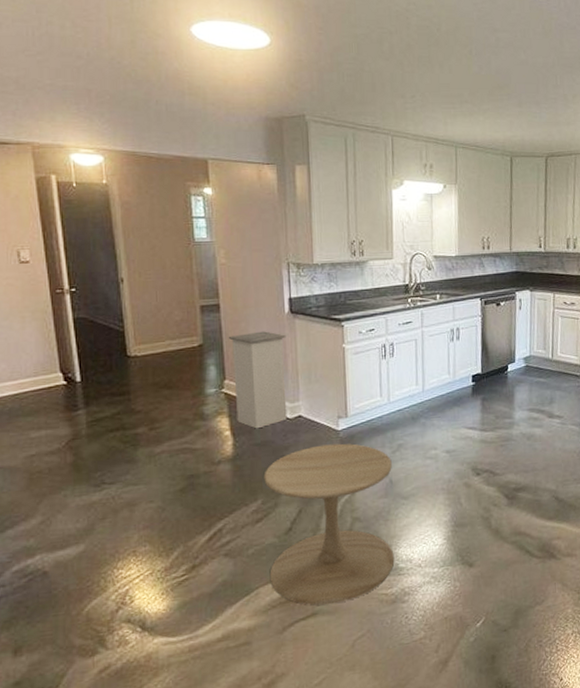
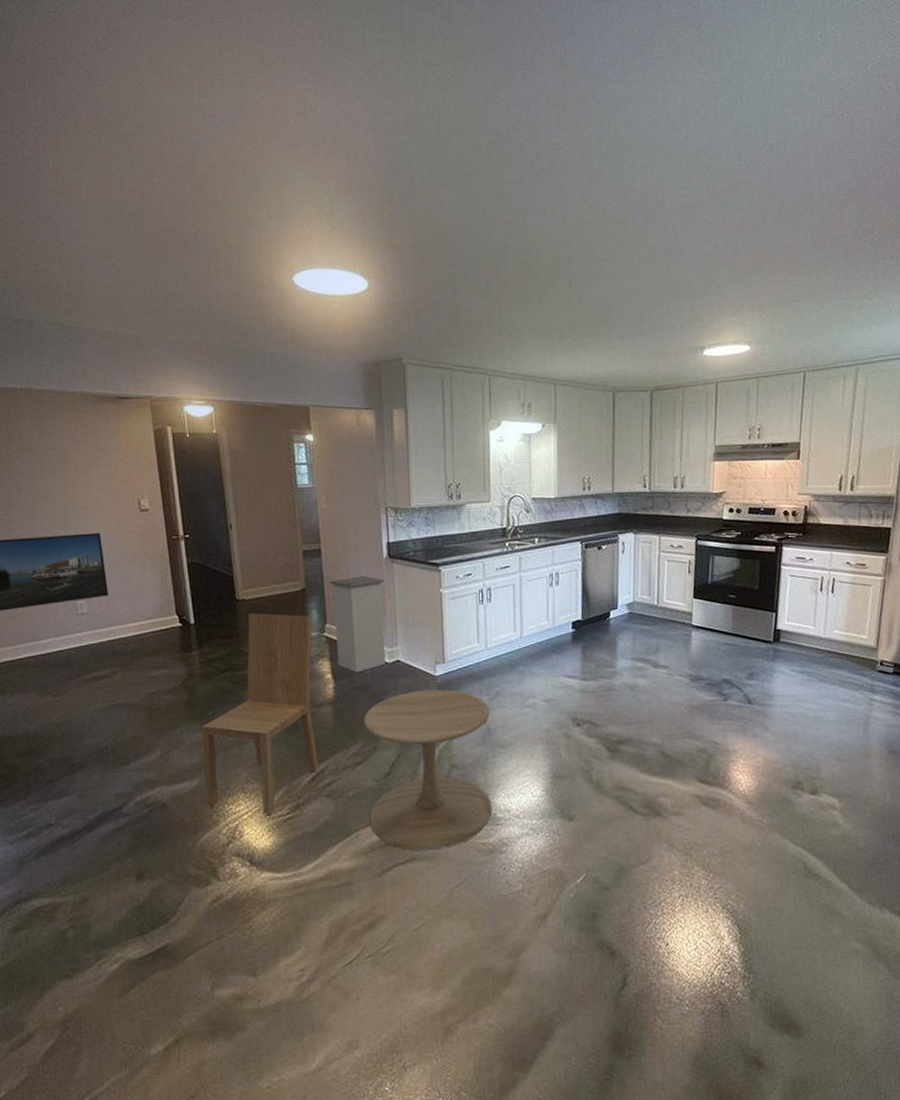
dining chair: none [89,369,217,578] -> present [202,613,320,815]

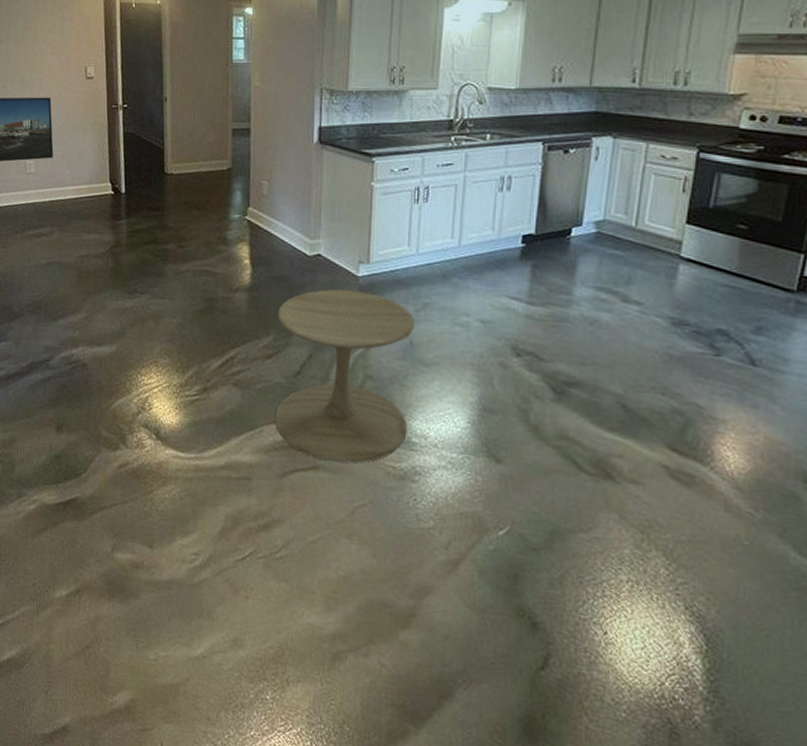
dining chair: present [202,613,320,815] -> none [121,187,235,392]
trash can: present [329,576,386,673] -> none [255,160,313,262]

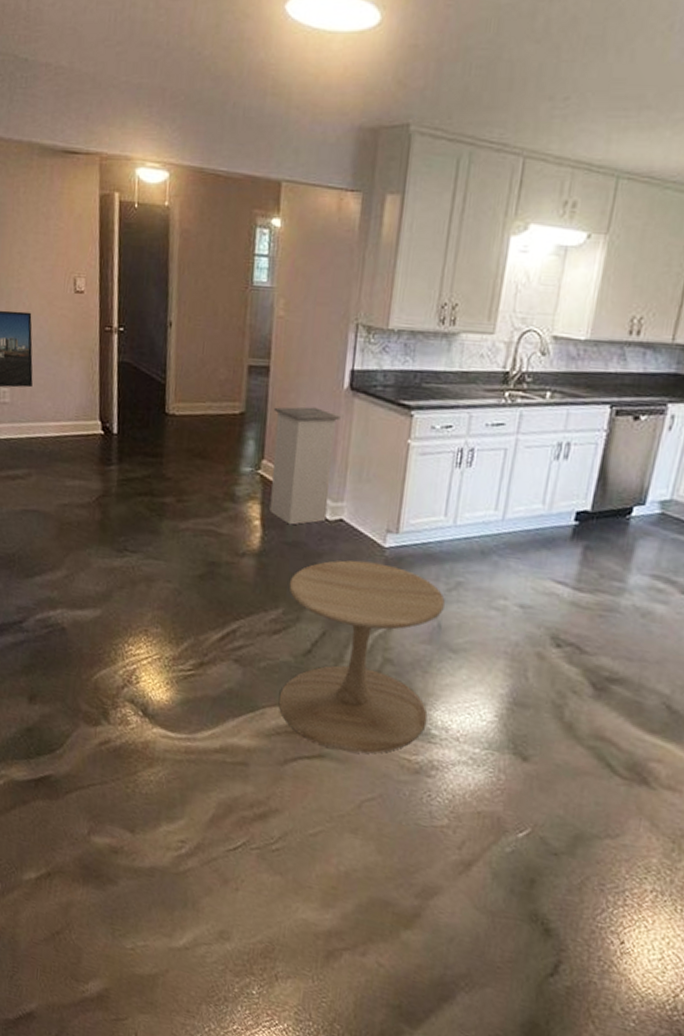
trash can: none [255,160,313,262] -> present [269,406,340,525]

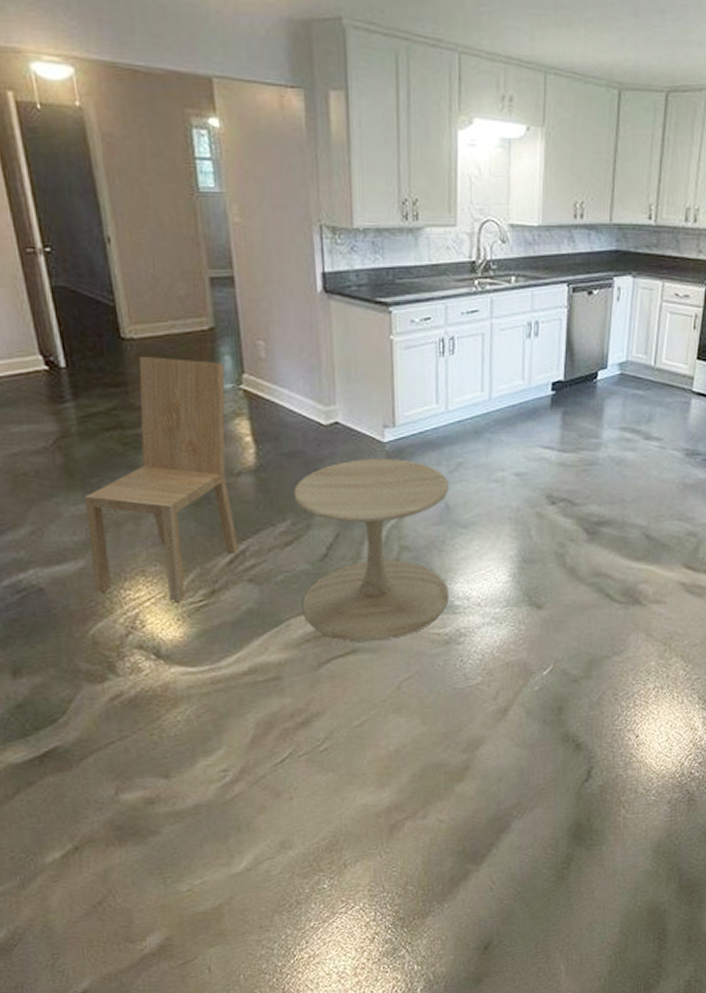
dining chair: none [106,431,248,666] -> present [85,356,239,602]
trash can: present [269,406,340,525] -> none [246,314,321,436]

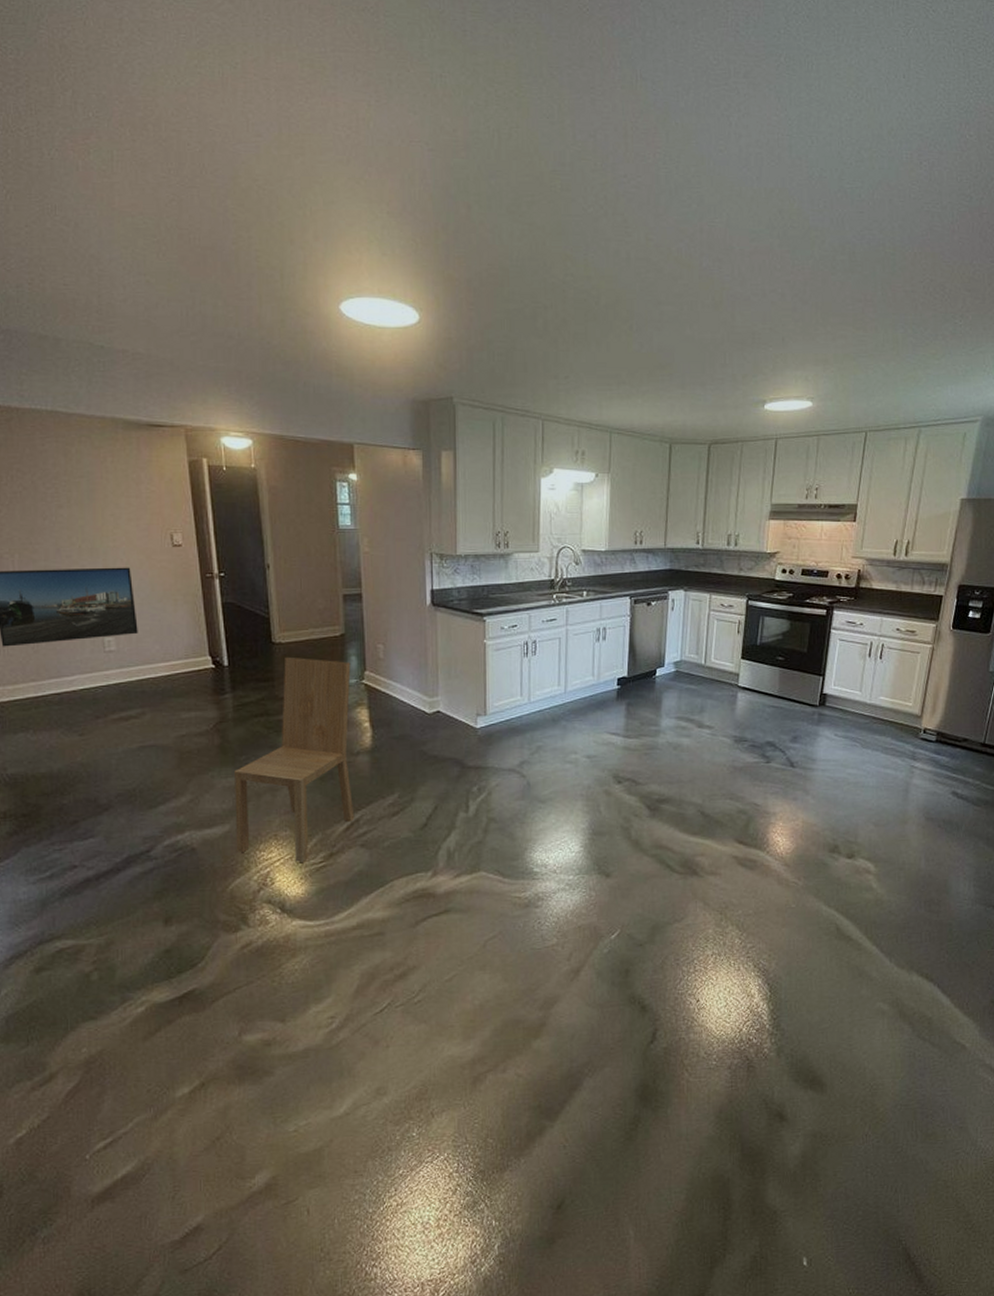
side table: present [293,458,449,642] -> none [401,741,530,903]

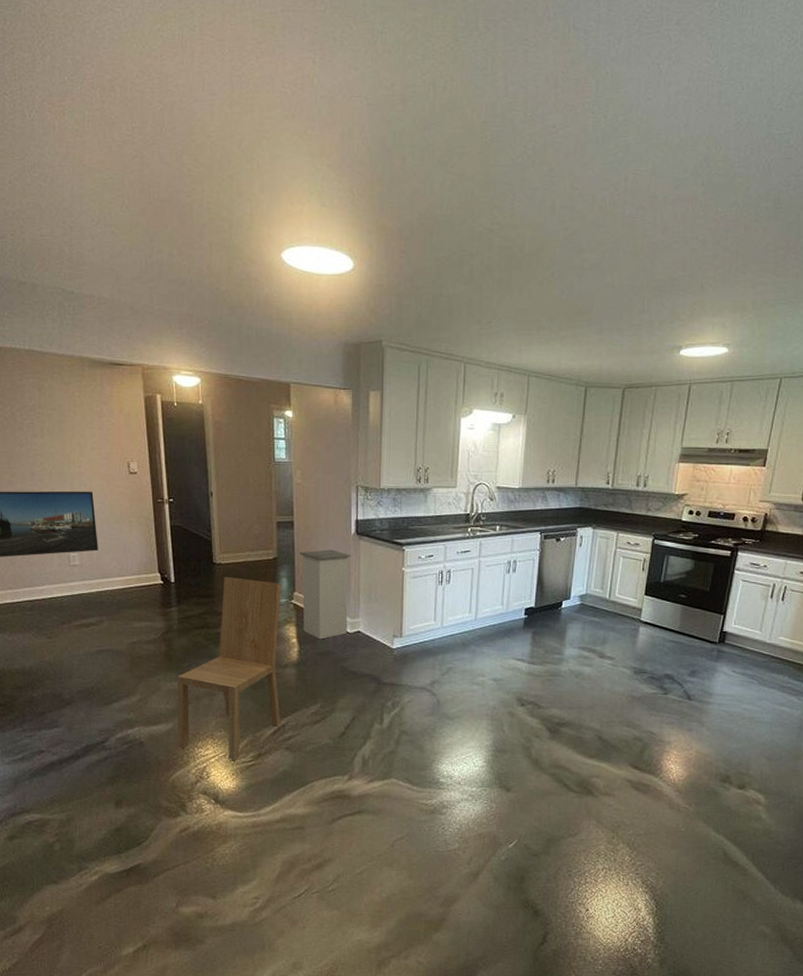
trash can: none [369,623,427,722] -> present [299,549,351,640]

